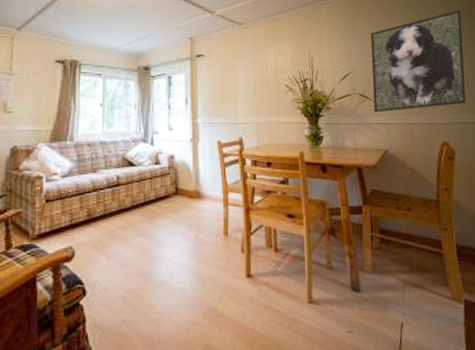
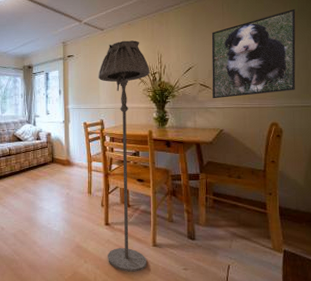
floor lamp: none [235,39,302,341] -> present [98,40,150,272]

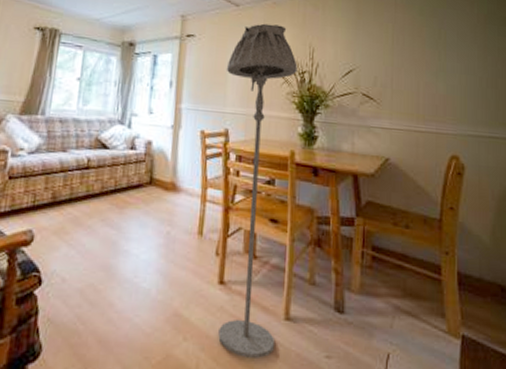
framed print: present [211,8,296,99] -> none [377,10,485,116]

